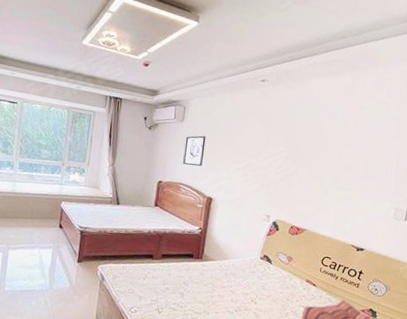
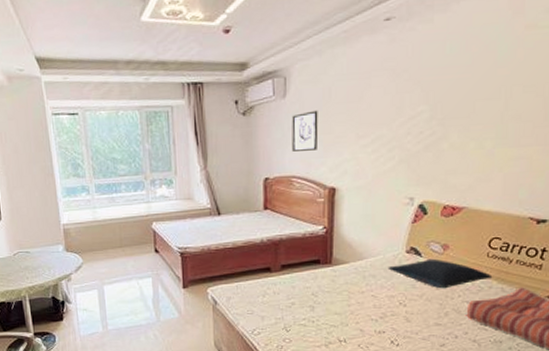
pillow: none [245,266,323,293] -> present [388,258,493,289]

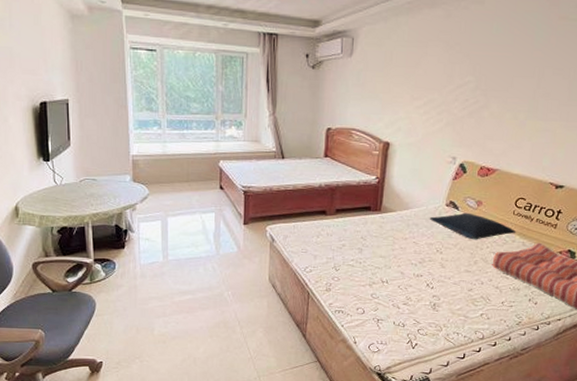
wall art: present [291,110,318,151] -> none [354,71,380,107]

